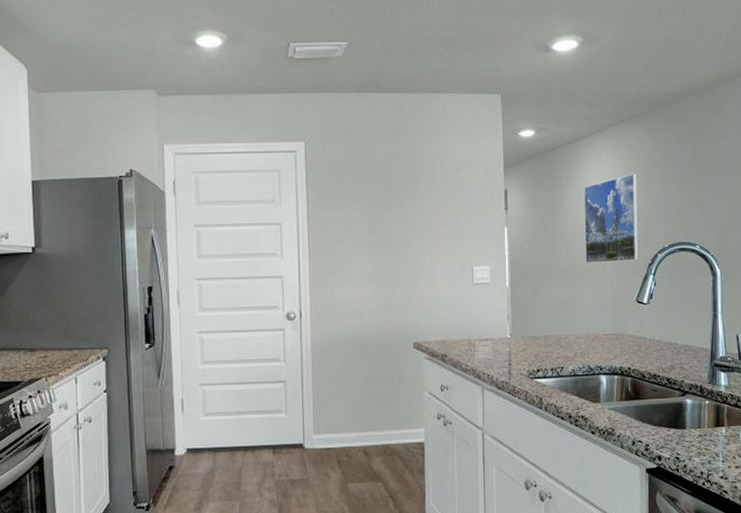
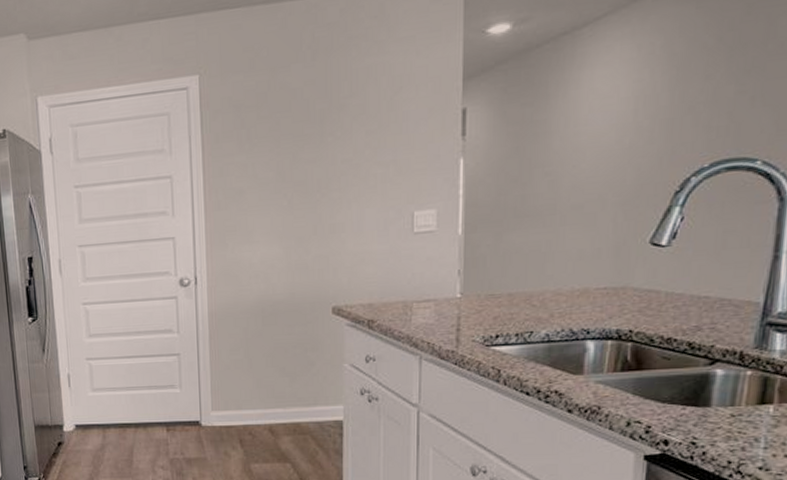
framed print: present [583,173,639,263] -> none [576,66,669,197]

